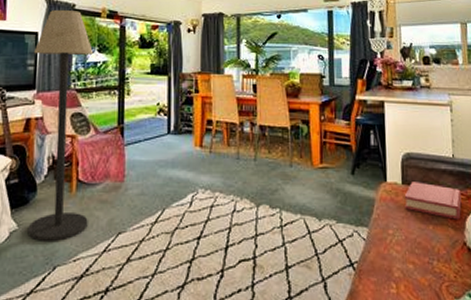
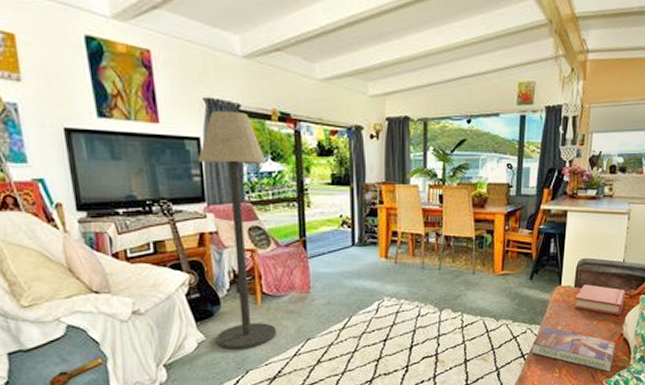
textbook: none [361,229,460,290] -> present [532,326,616,372]

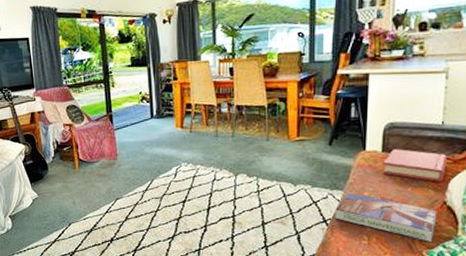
floor lamp: present [197,110,277,350] -> none [27,14,92,206]

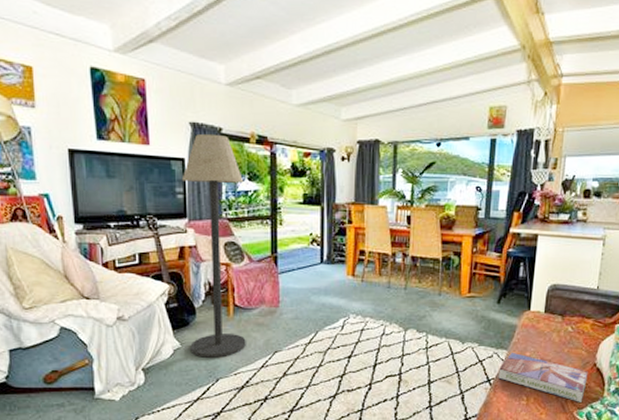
floor lamp: none [27,14,92,206] -> present [181,133,246,358]
hardback book: present [383,149,447,182] -> none [544,311,599,345]

